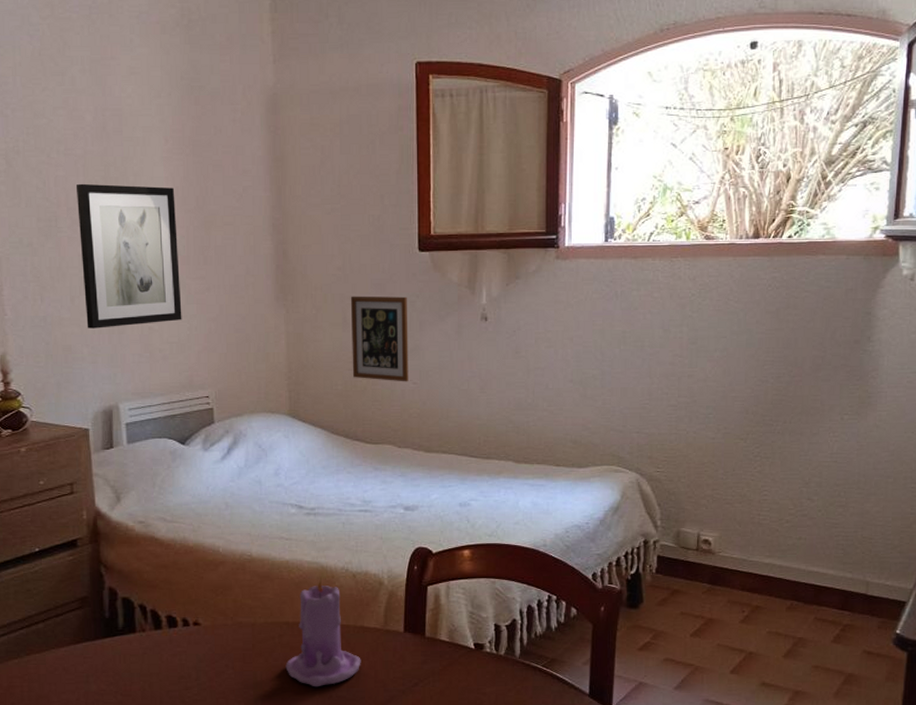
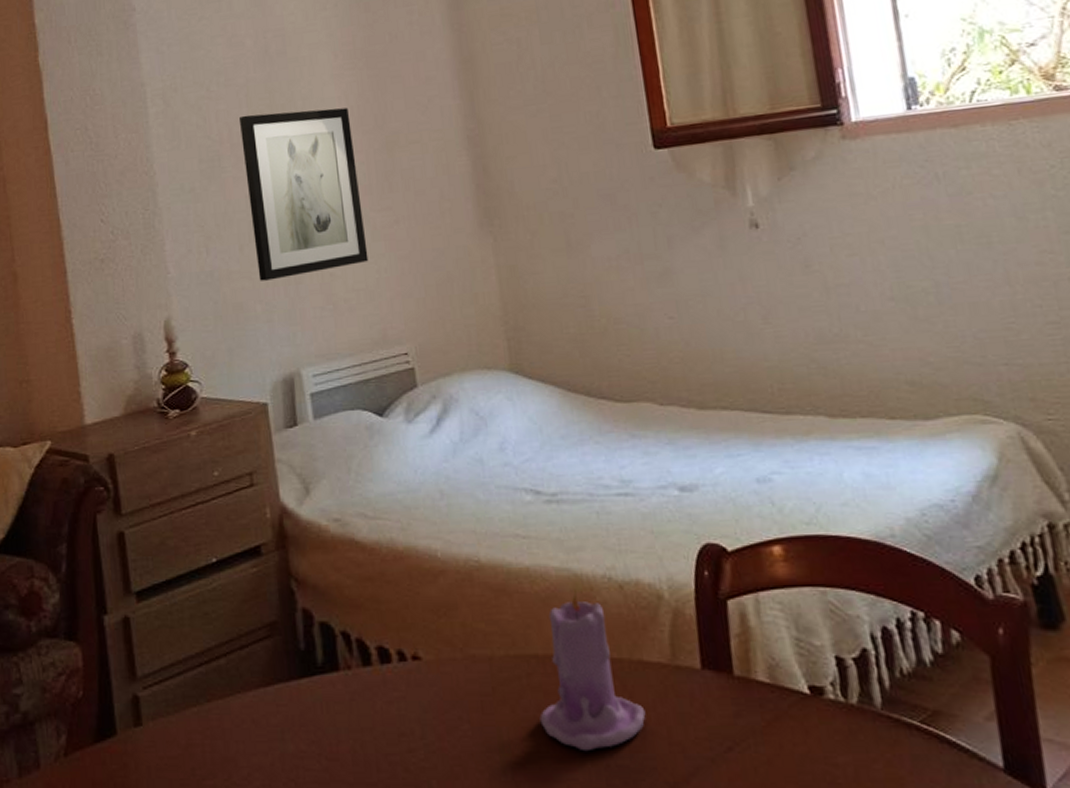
picture frame: present [350,296,409,382] -> none [572,207,662,318]

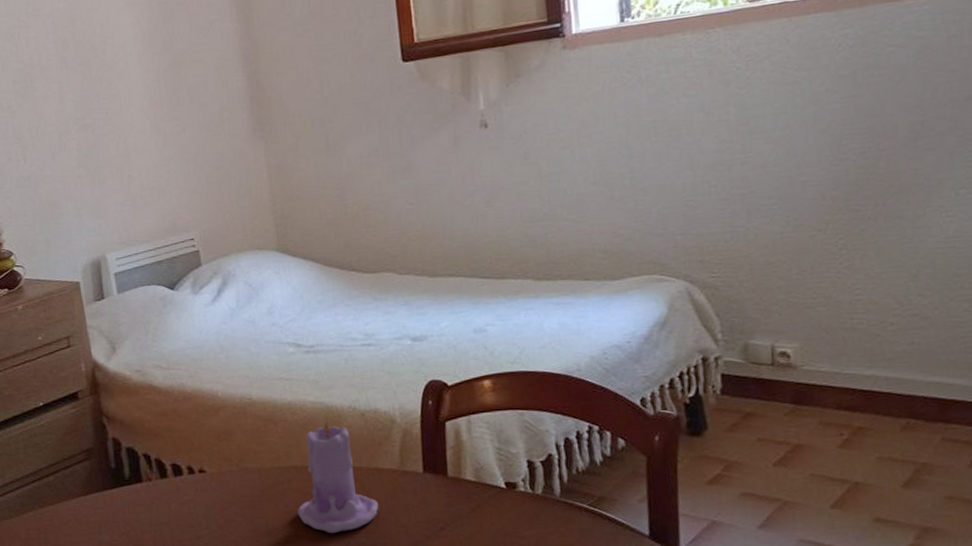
wall art: present [238,107,369,281] -> none [46,32,160,183]

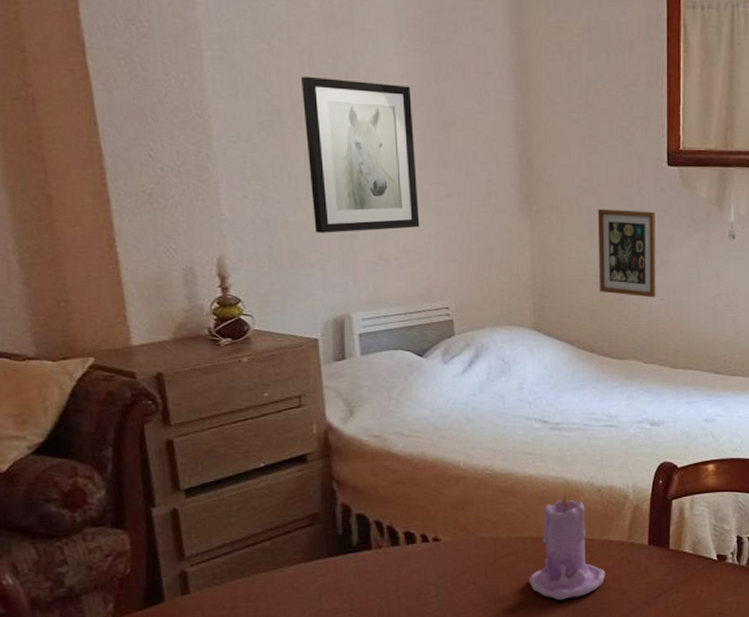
wall art: none [46,32,160,183] -> present [300,76,420,233]
picture frame: none [332,112,404,205] -> present [597,208,656,298]

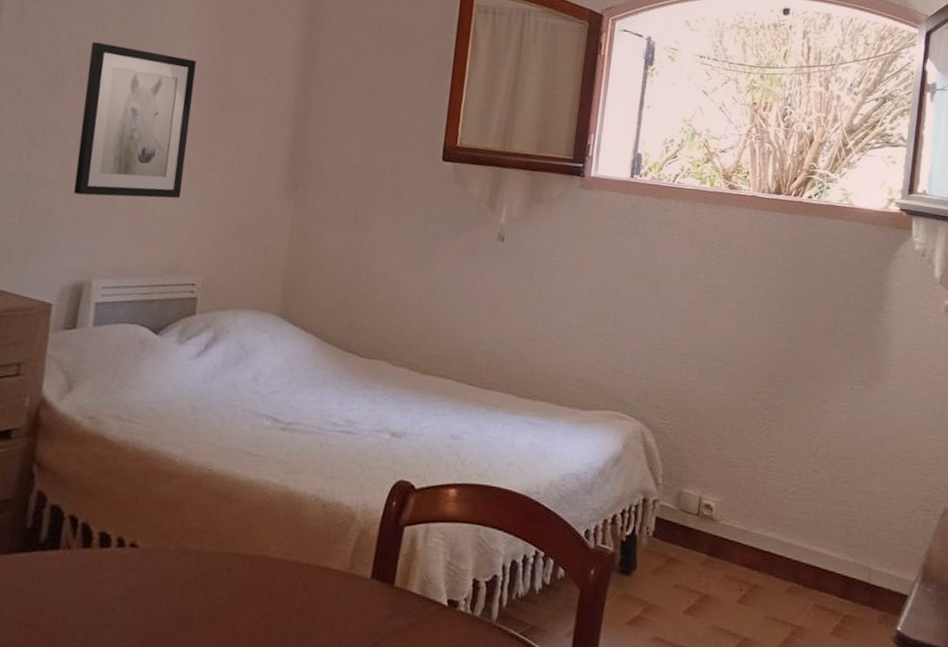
candle: present [529,491,606,601] -> none [228,503,318,637]
picture frame: present [597,208,656,298] -> none [355,197,424,296]

